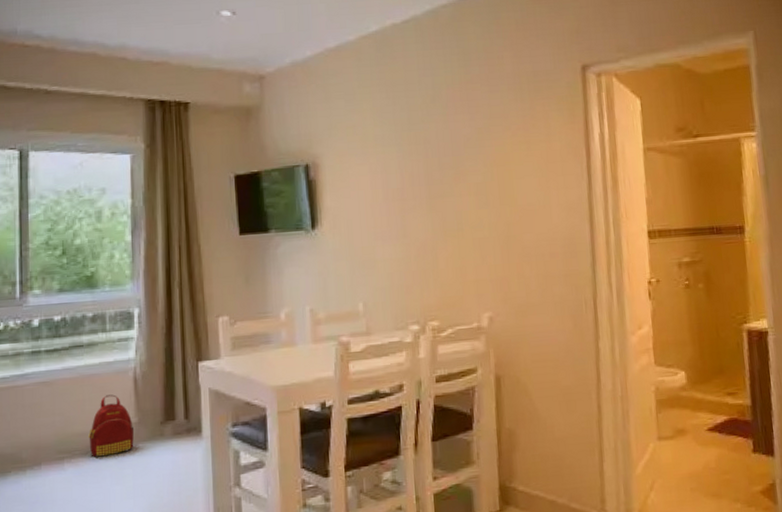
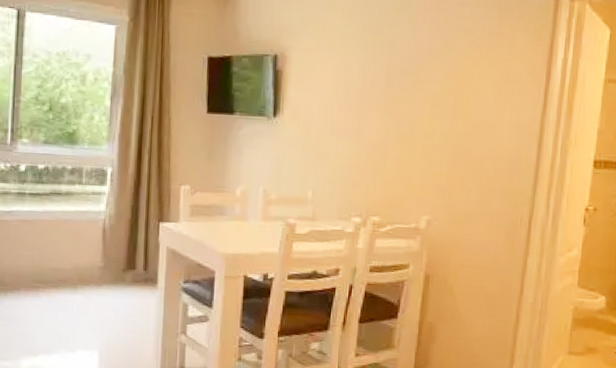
backpack: present [89,394,135,458] -> none [61,239,100,292]

